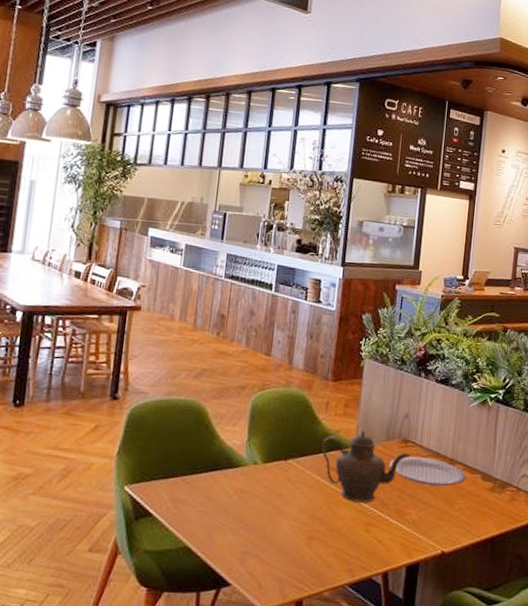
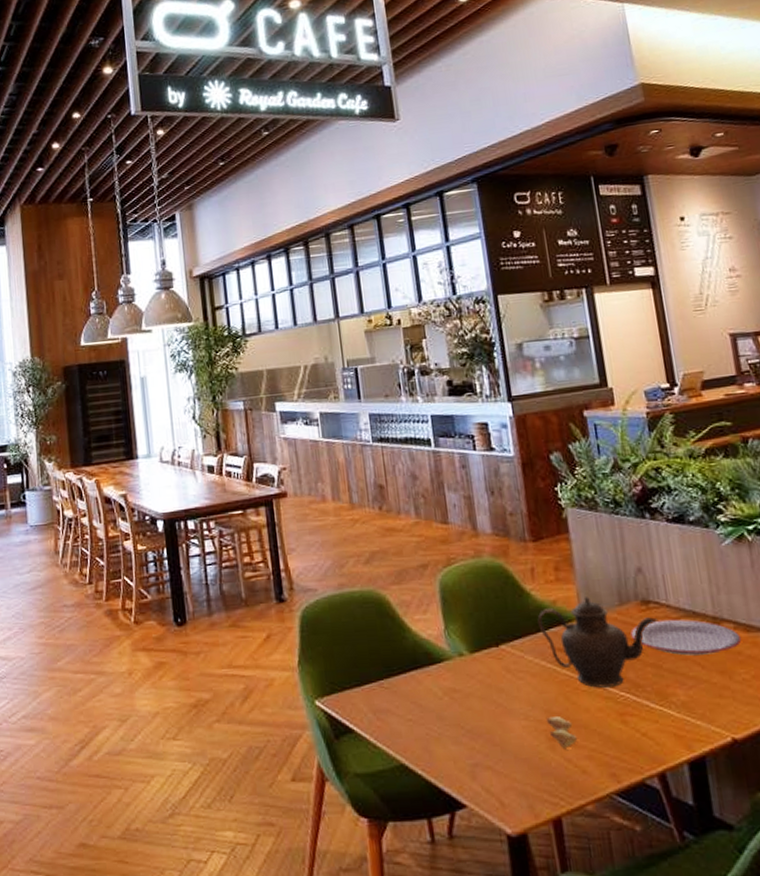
crescent roll: none [309,521,330,547] -> present [546,717,578,749]

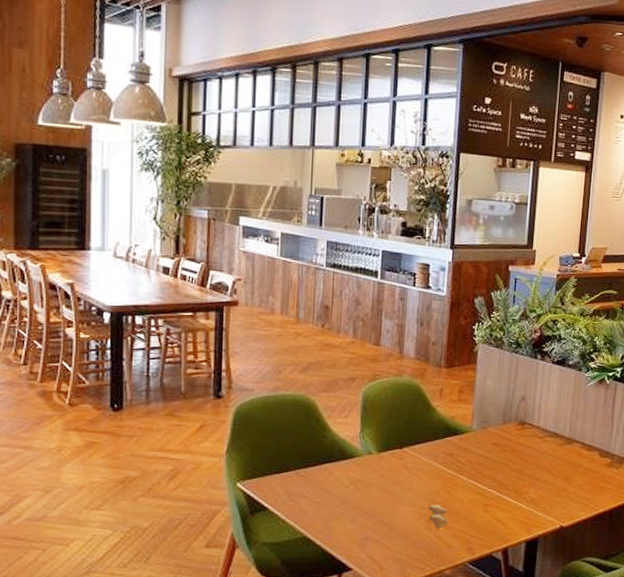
teapot: present [537,597,659,688] -> none [437,415,529,485]
plate: present [631,619,742,656] -> none [506,437,584,465]

